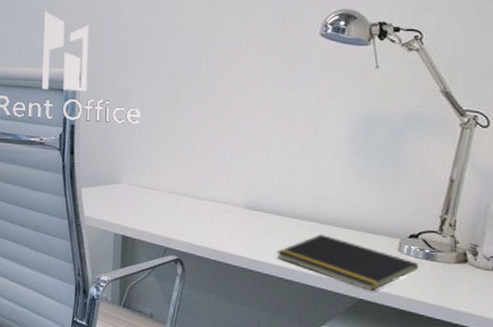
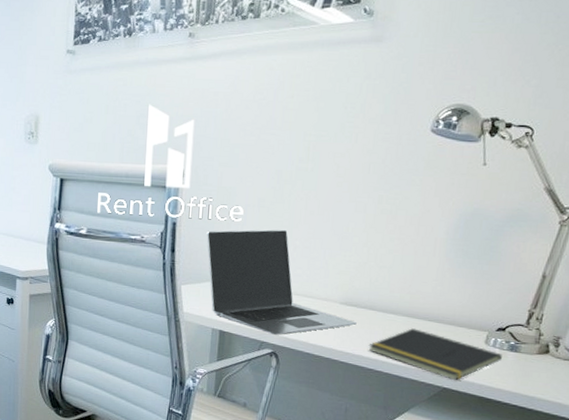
laptop: none [105,131,262,241] -> present [206,229,357,336]

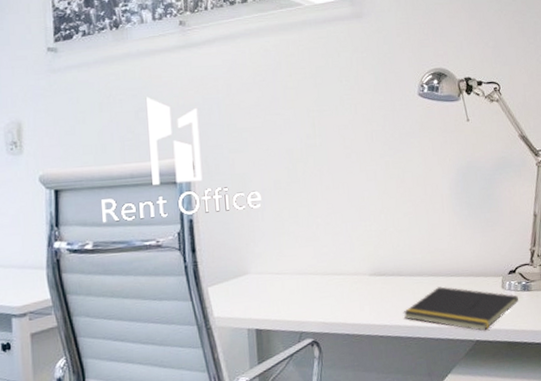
laptop: present [206,229,357,336] -> none [226,208,388,323]

